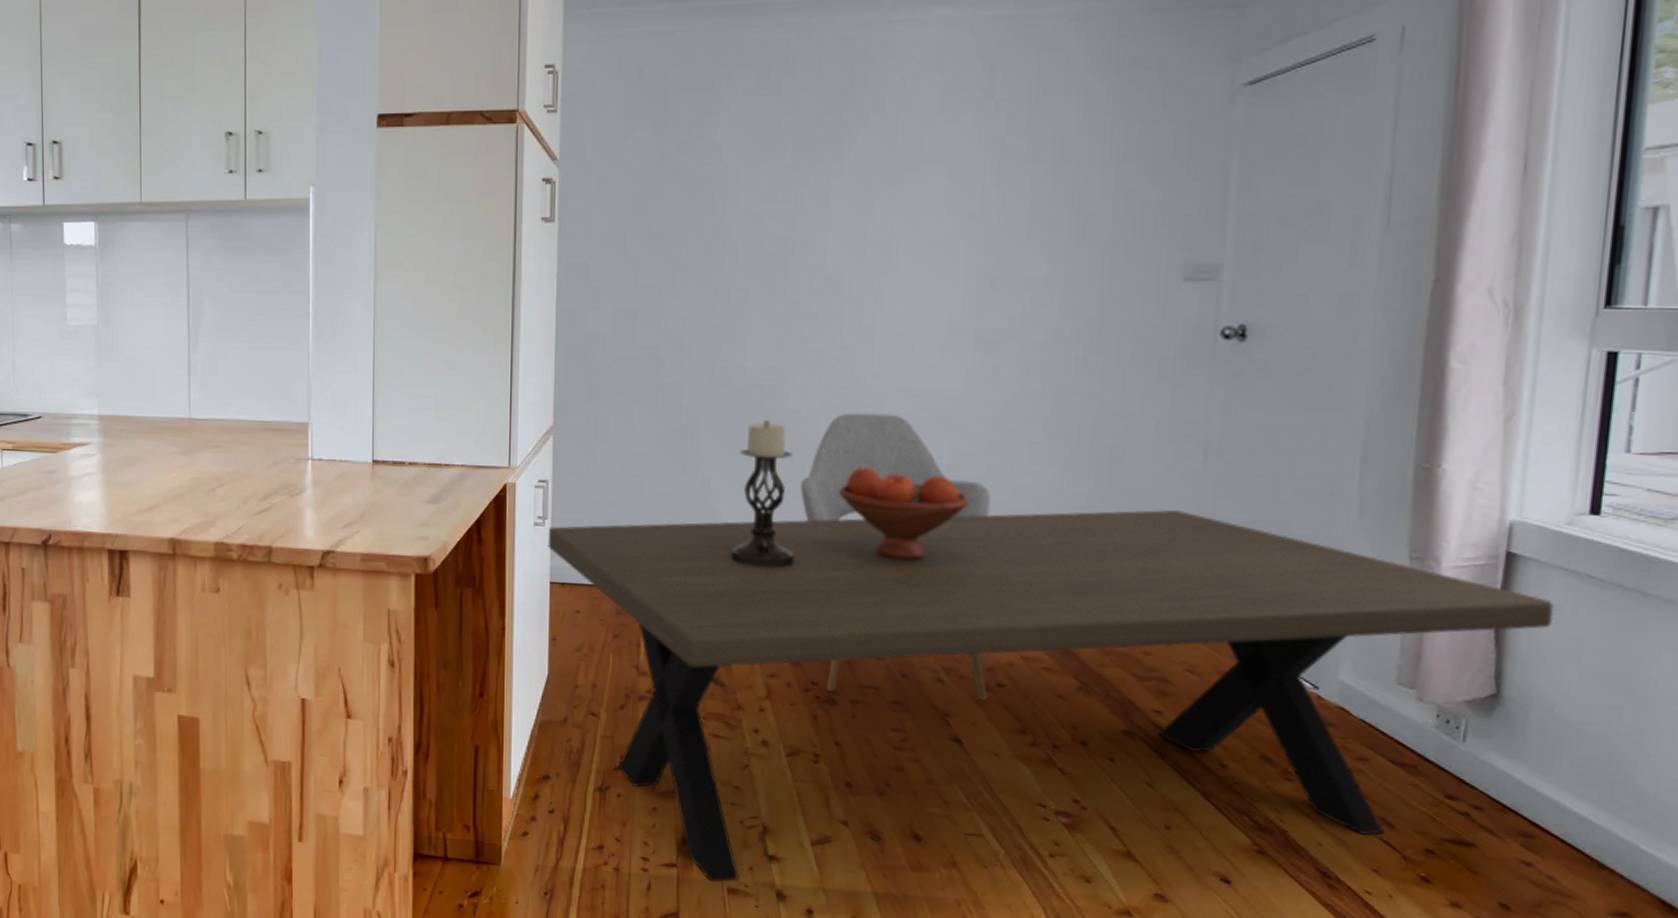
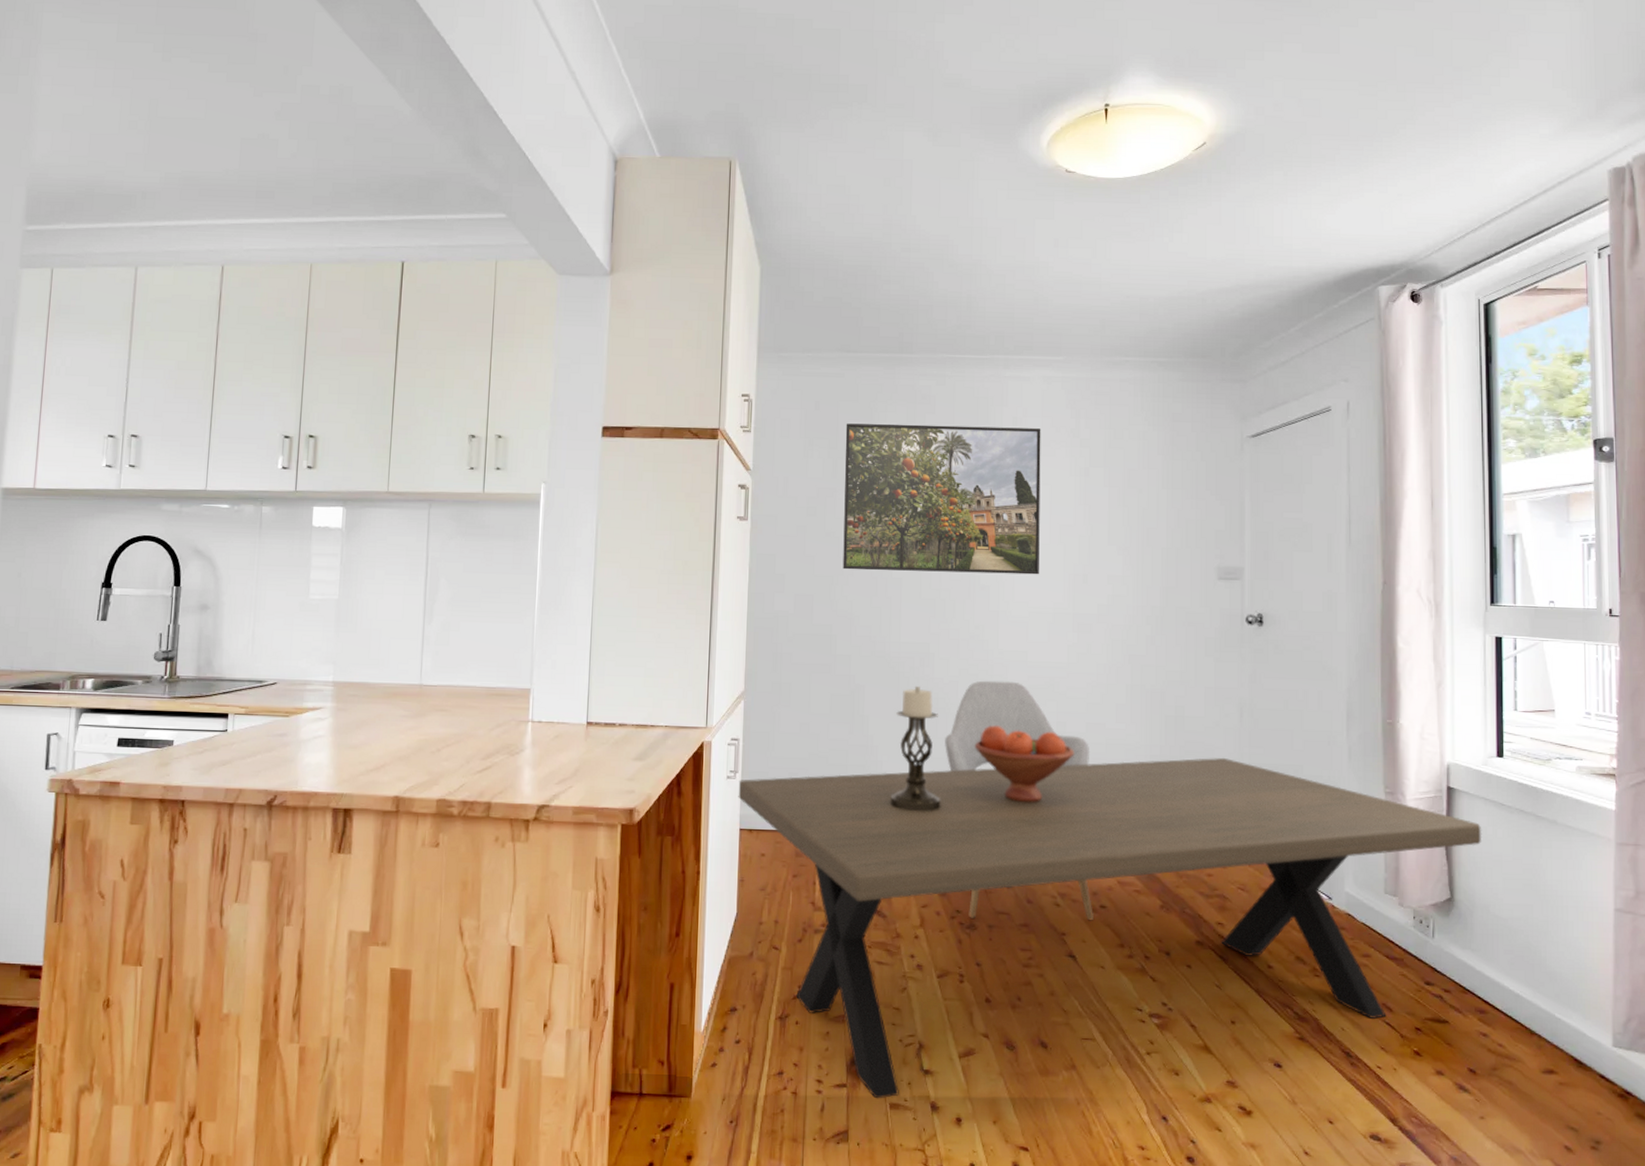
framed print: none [673,88,940,280] -> present [843,423,1041,575]

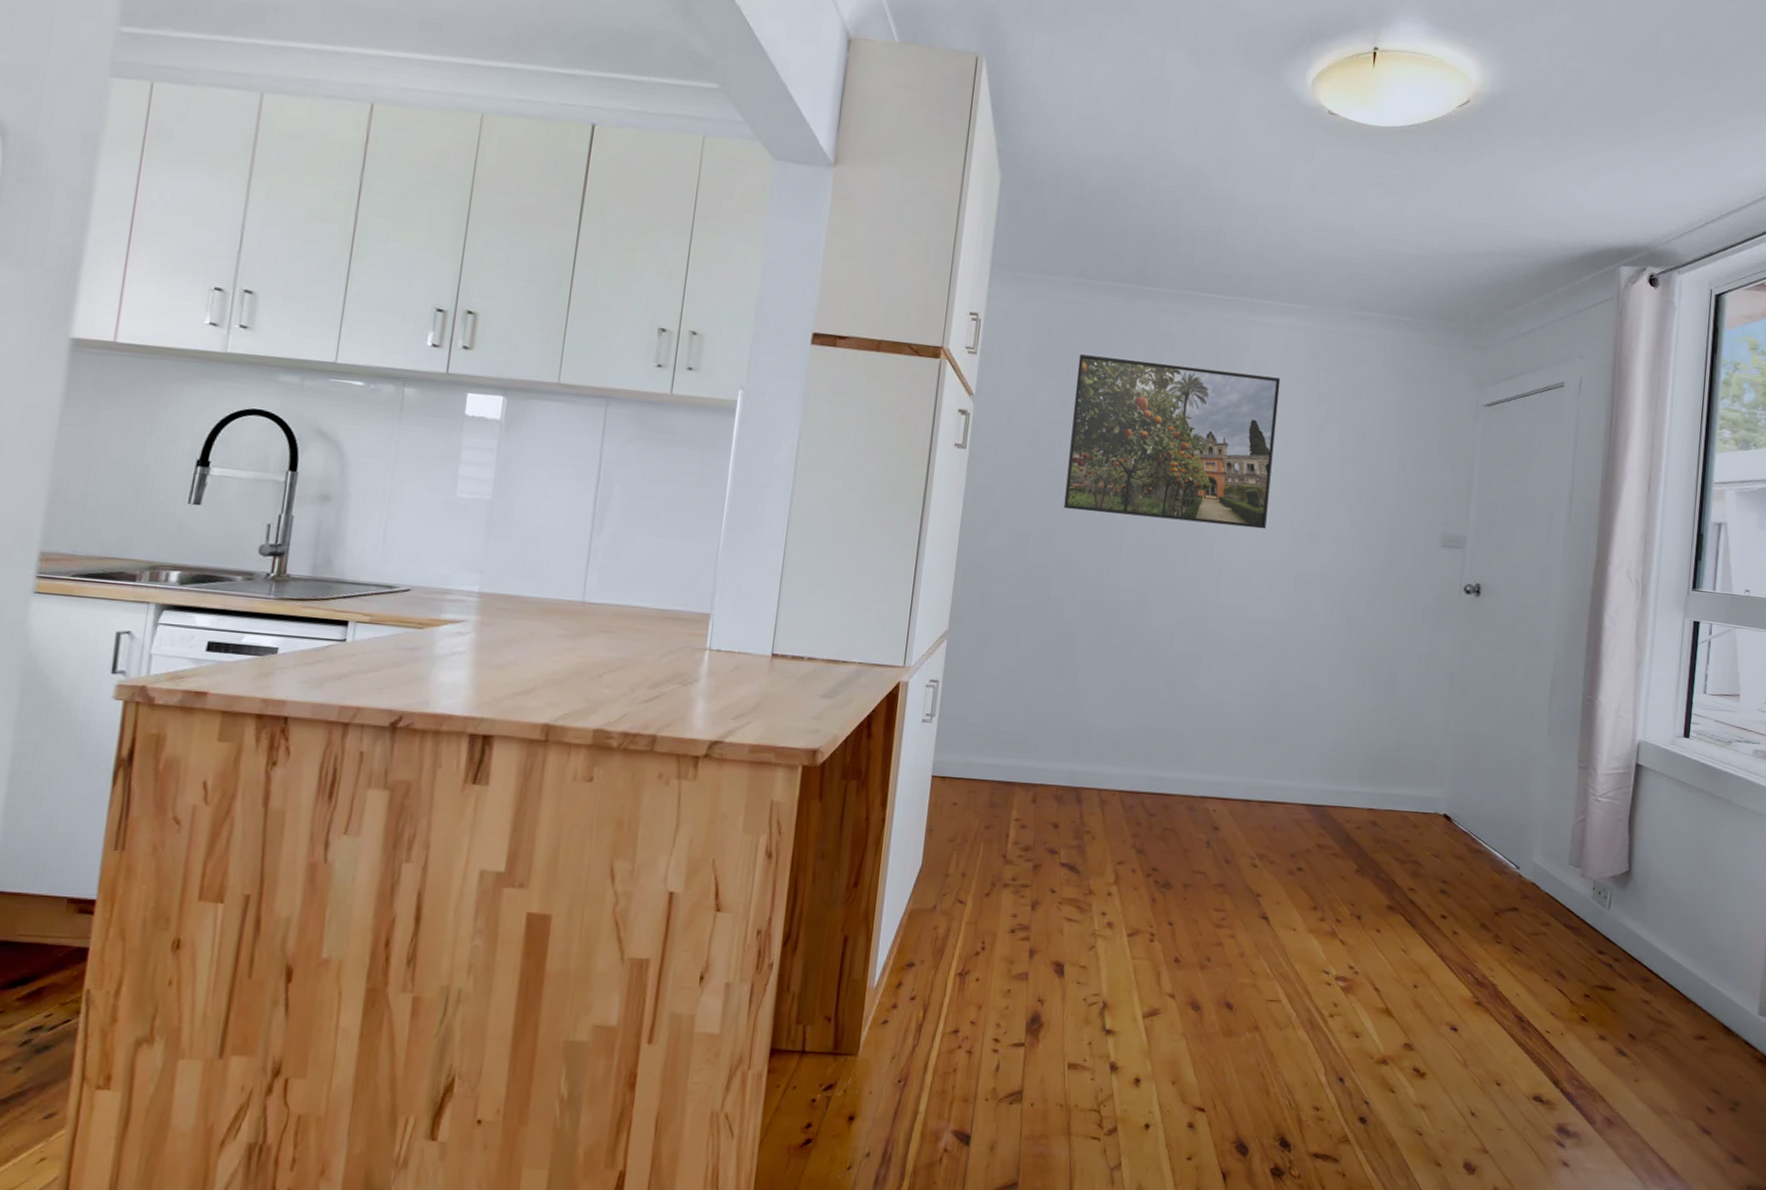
dining table: present [738,758,1482,1099] -> none [933,723,1664,1059]
candle holder: present [890,685,941,812] -> none [1093,635,1151,767]
chair: present [945,680,1095,921] -> none [1155,634,1301,883]
fruit bowl: present [974,725,1074,803] -> none [1185,681,1285,762]

